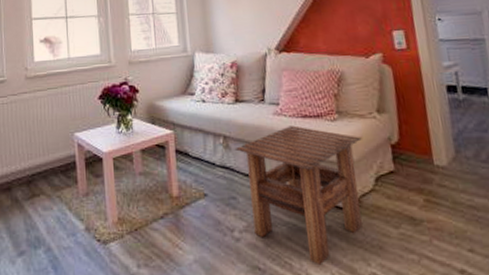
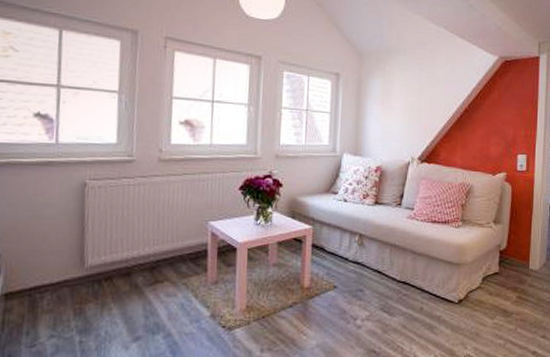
side table: present [234,125,363,266] -> none [368,229,479,349]

